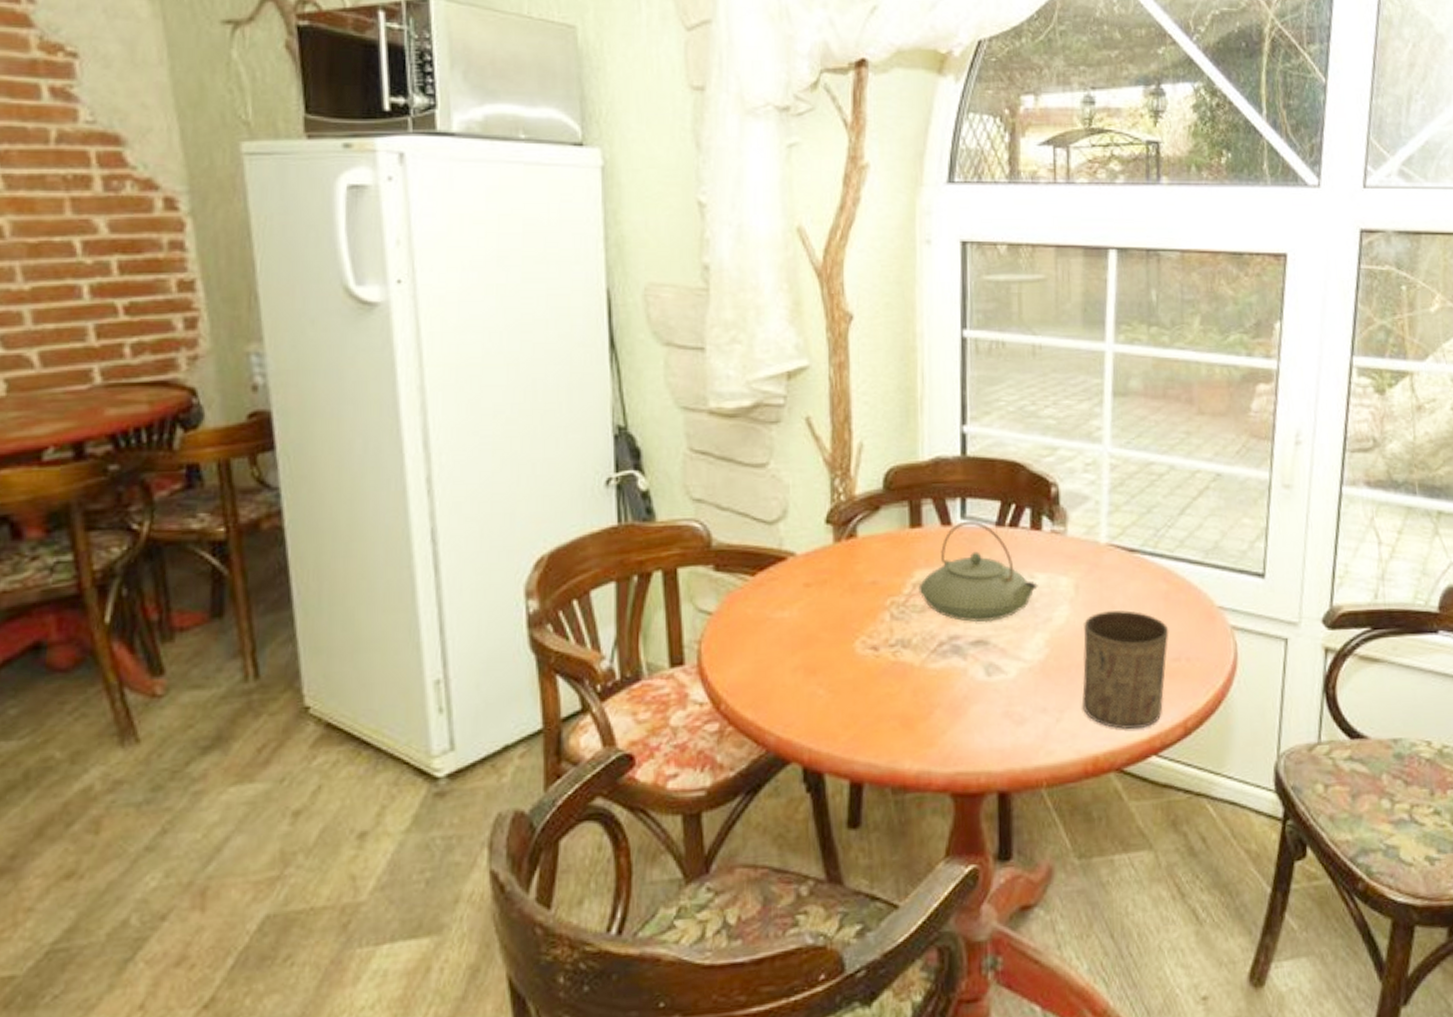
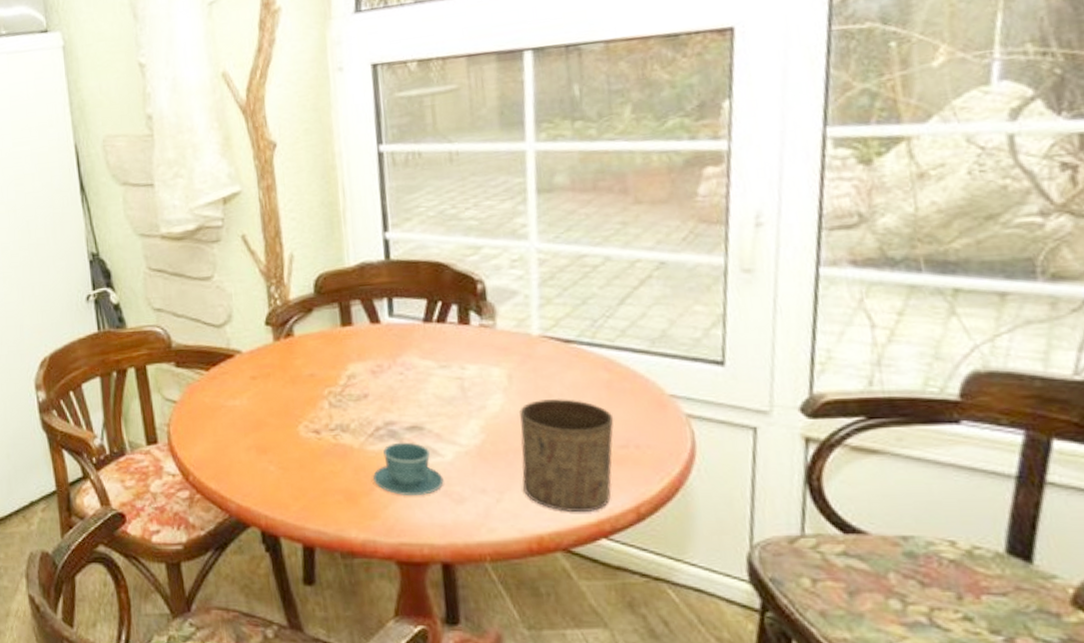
teapot: present [918,520,1038,623] -> none [353,318,470,410]
teacup: none [933,658,1006,718] -> present [373,442,444,495]

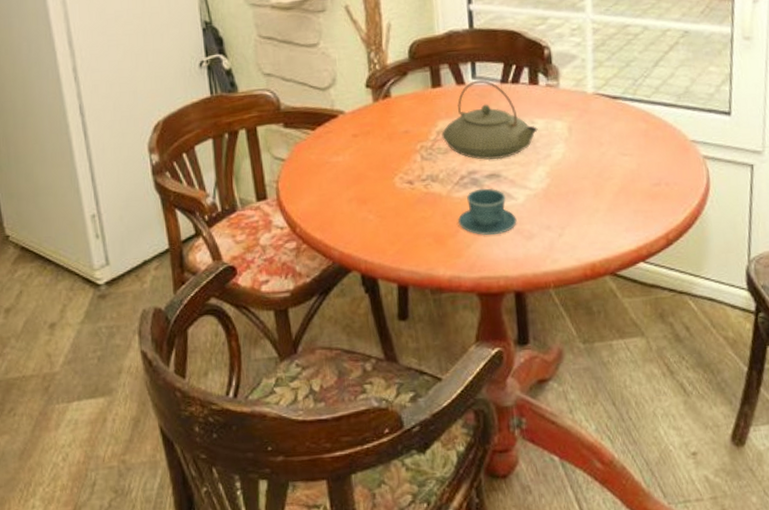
teapot: none [353,318,470,410] -> present [441,80,538,161]
cup: present [520,399,614,512] -> none [577,146,650,242]

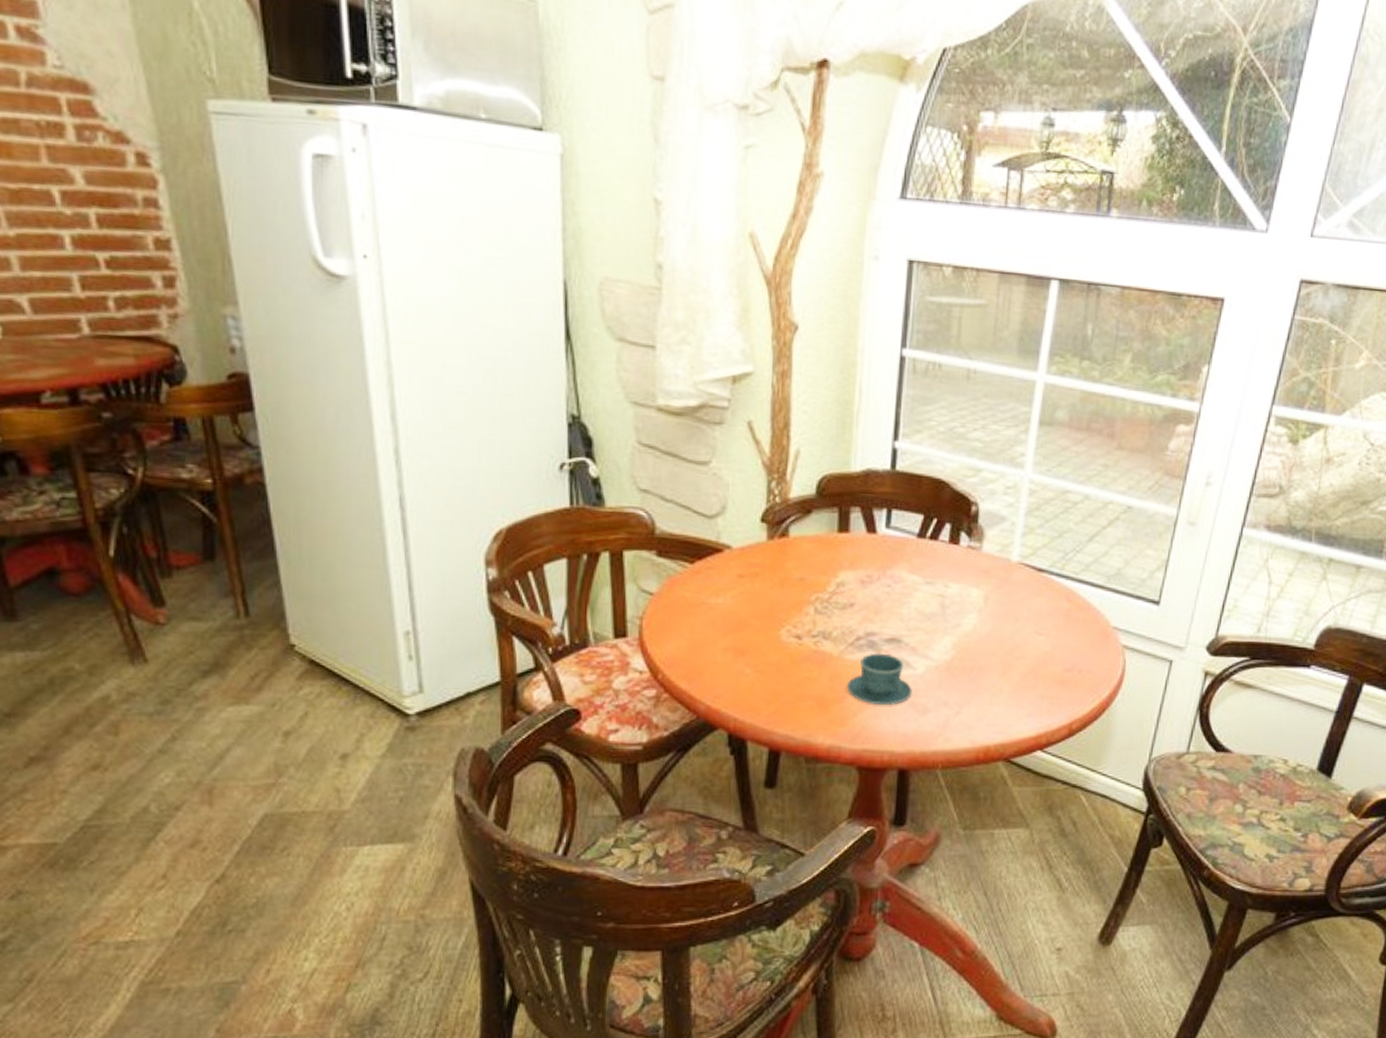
teapot: present [441,80,538,161] -> none [841,530,951,623]

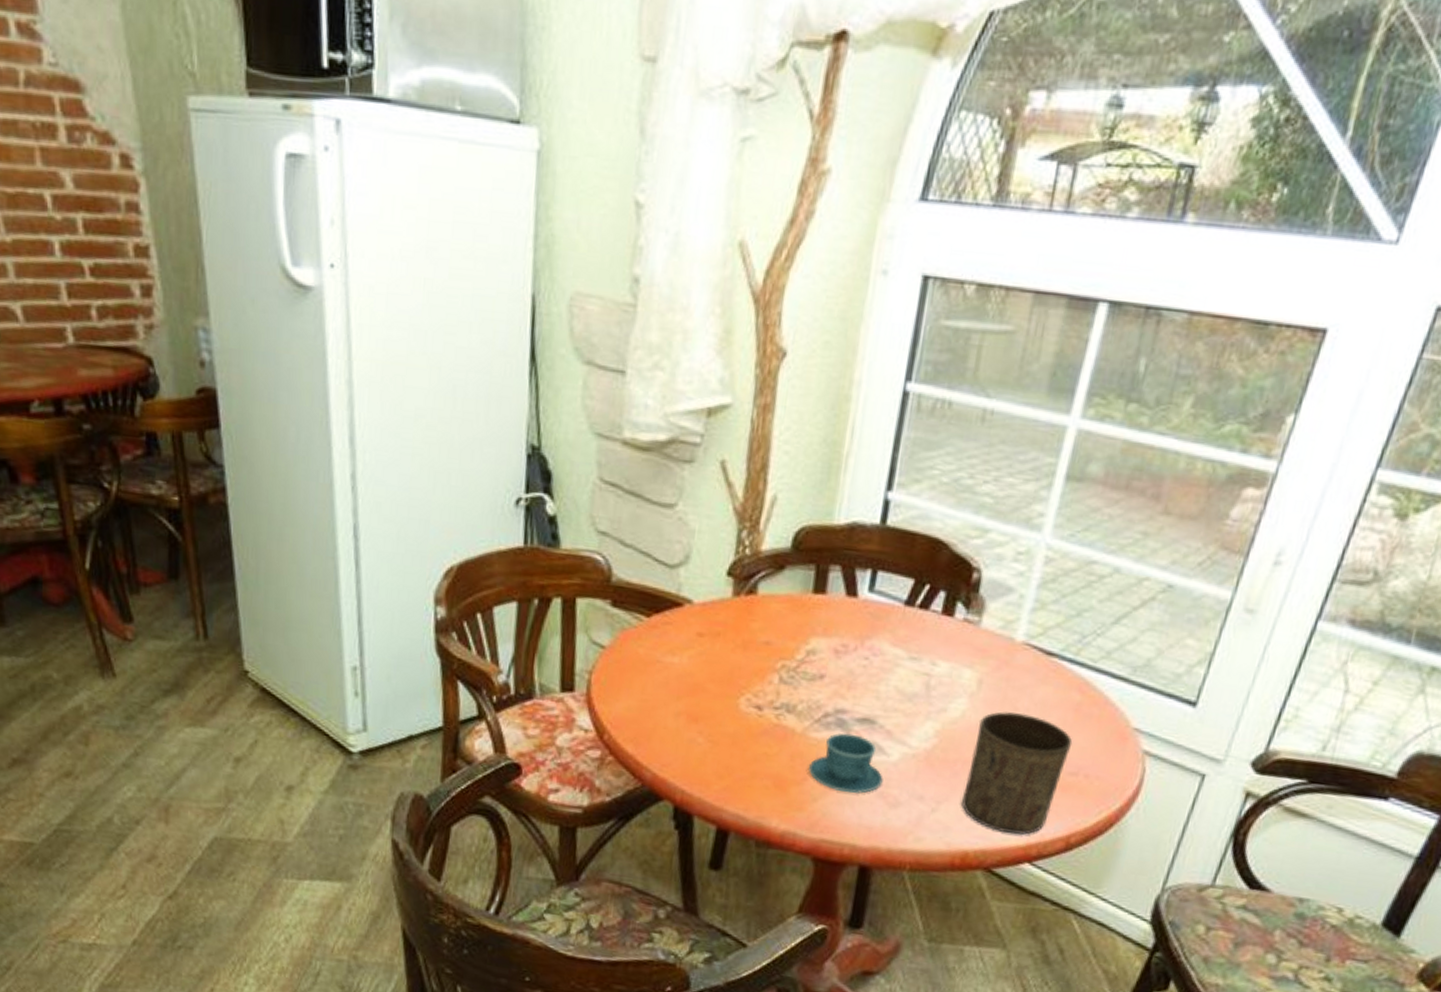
cup: none [981,622,1066,726] -> present [962,711,1073,835]

